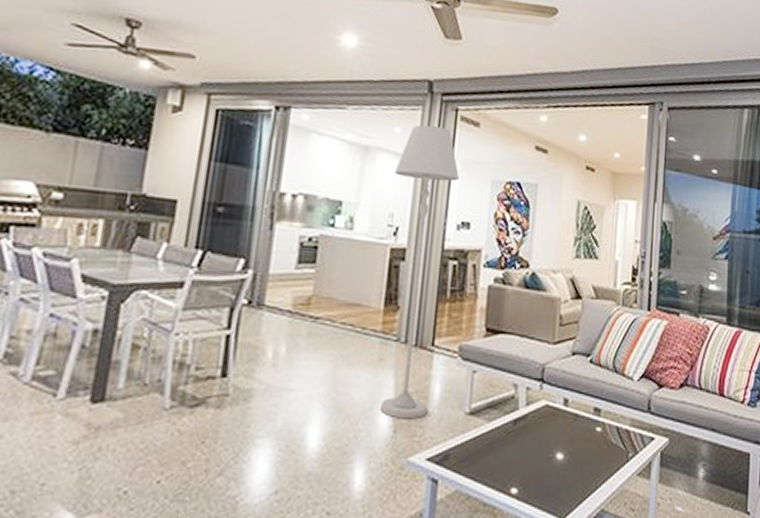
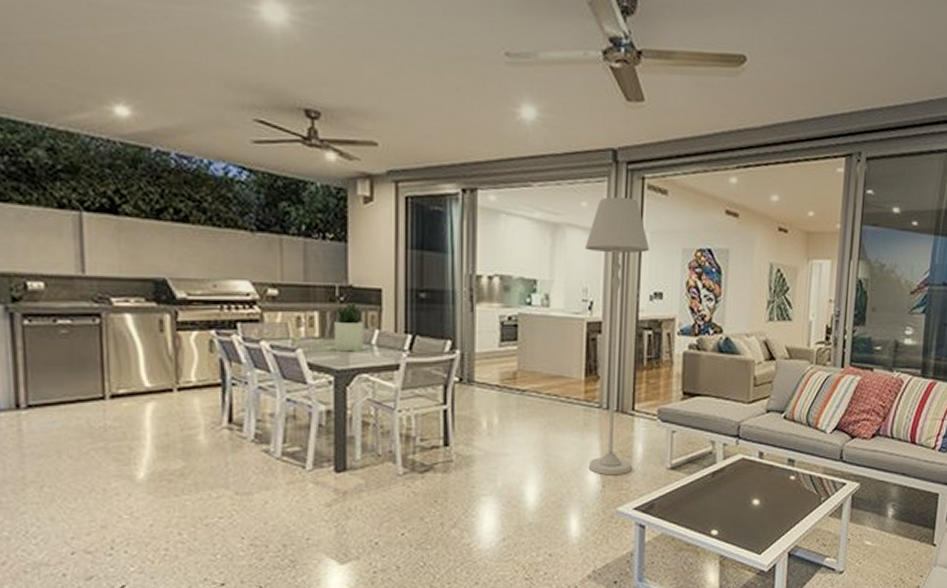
planter: none [111,210,153,266] -> present [332,302,368,352]

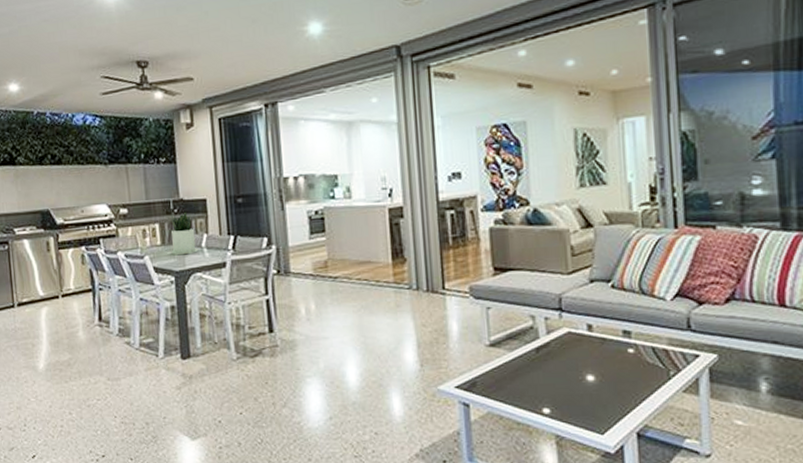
floor lamp: present [585,197,650,476] -> none [379,87,449,355]

